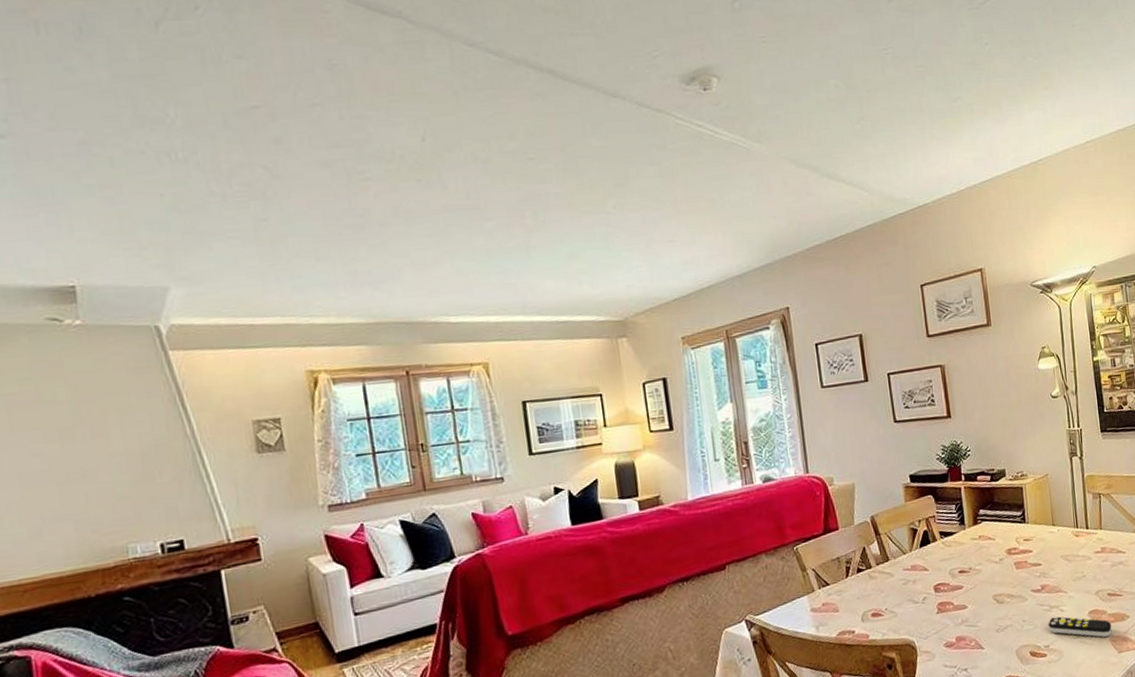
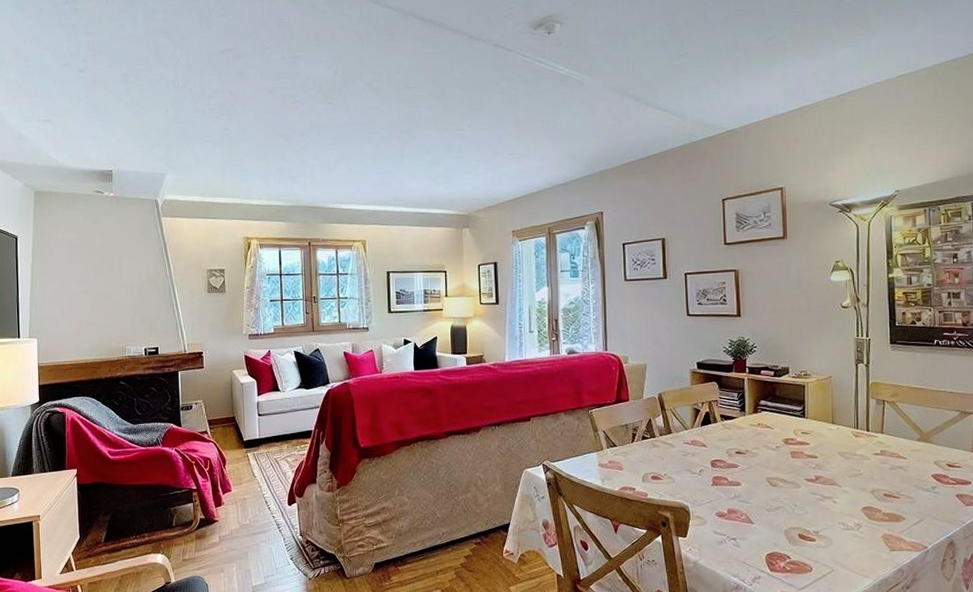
remote control: present [1048,616,1112,638] -> none [819,506,885,534]

